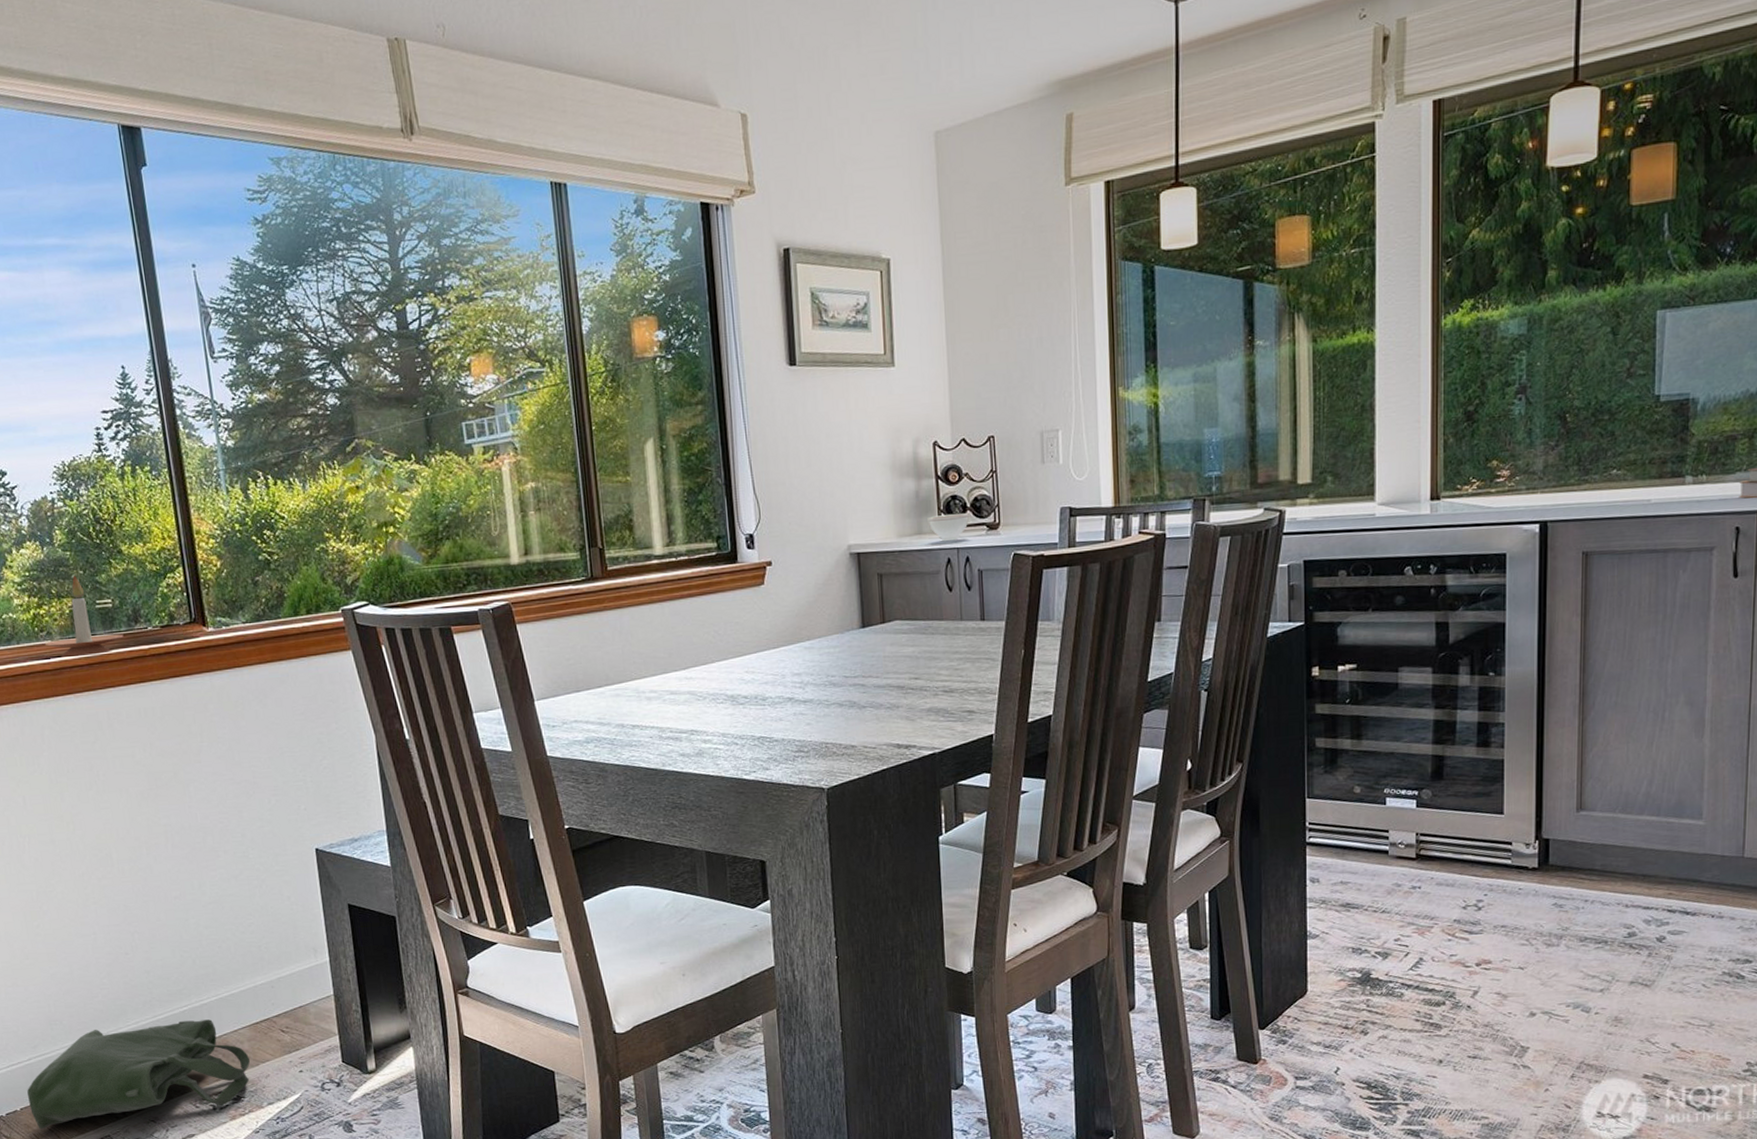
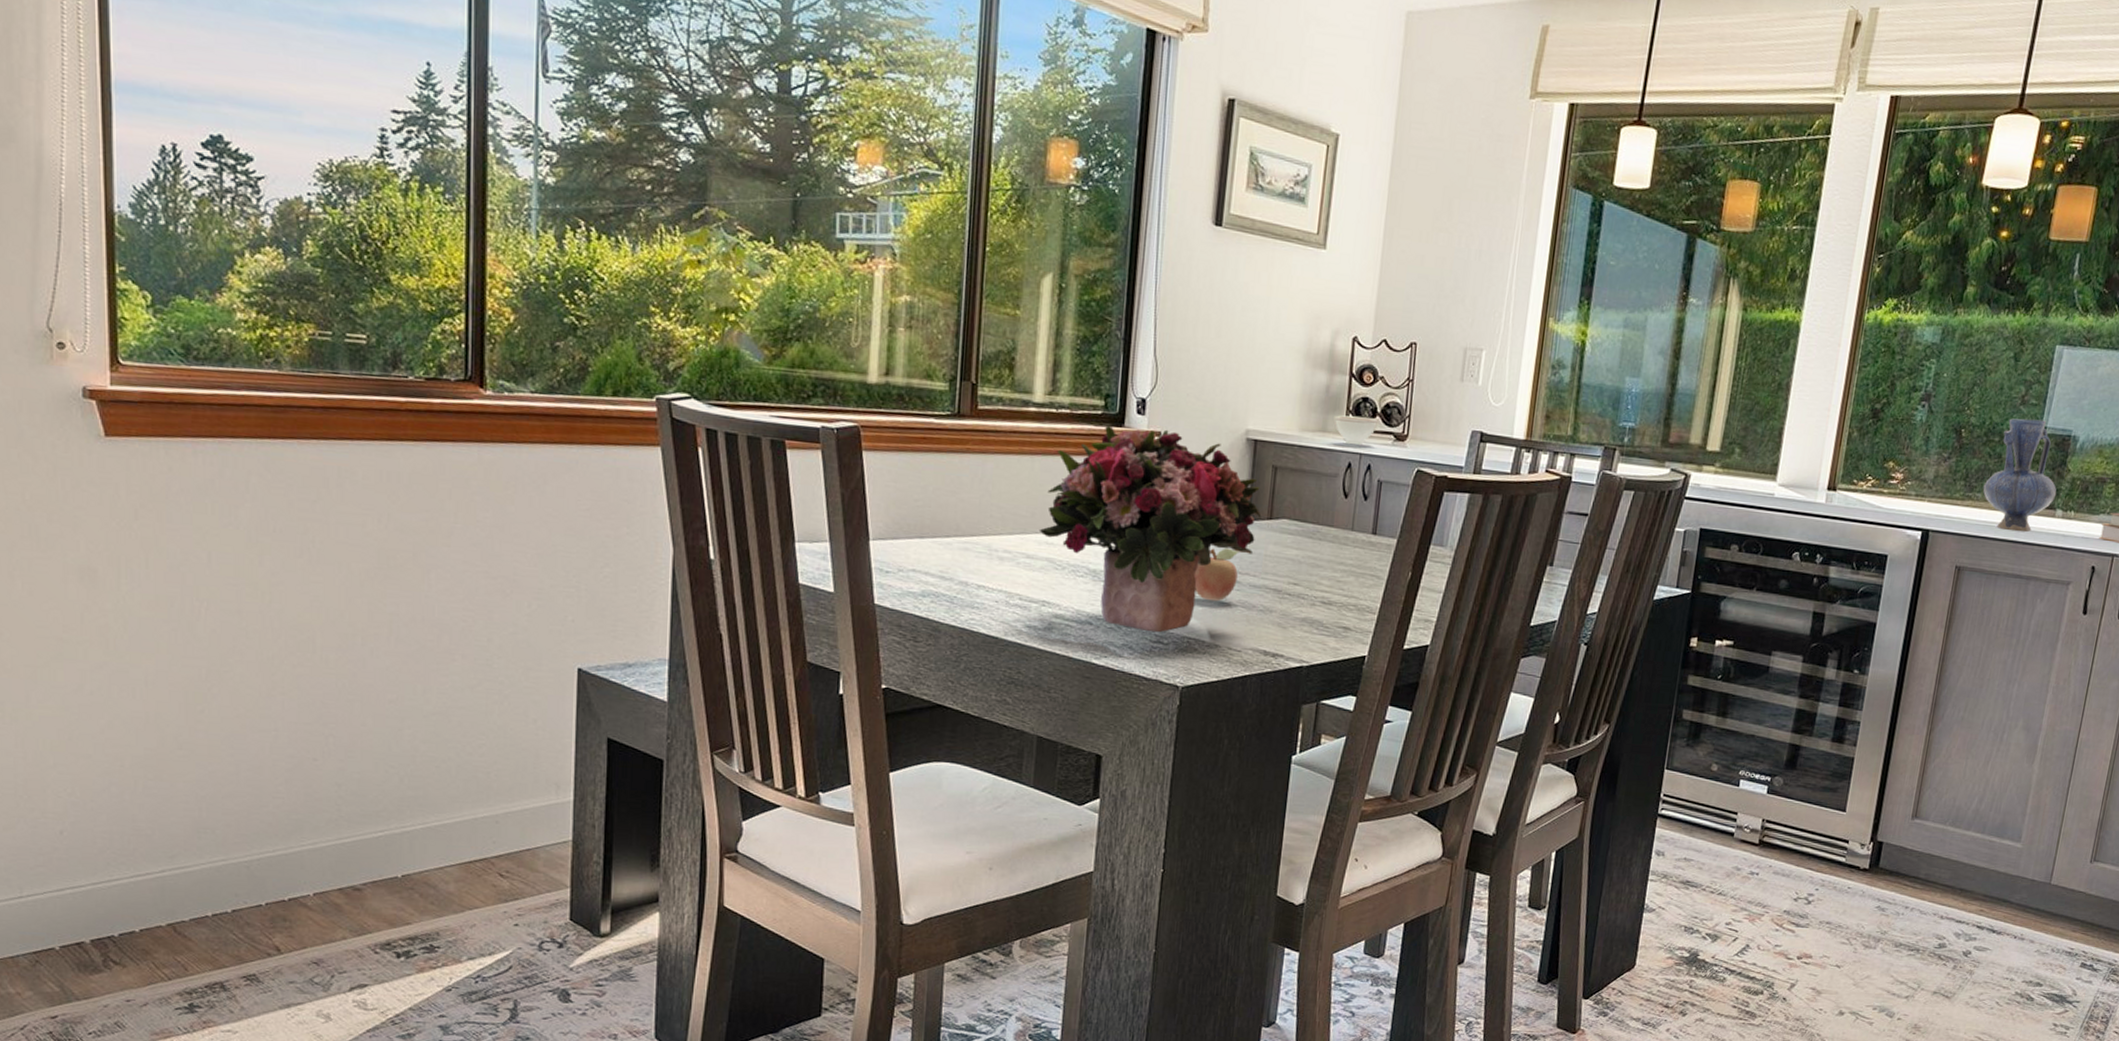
tote bag: present [27,1019,251,1130] -> none [153,845,455,959]
candle holder: present [44,575,124,658] -> none [269,298,375,398]
bouquet: none [677,558,875,744] -> present [1039,425,1262,633]
fruit: none [821,656,862,707] -> present [1193,548,1240,602]
vase: none [1599,389,1683,508] -> present [1983,418,2057,533]

